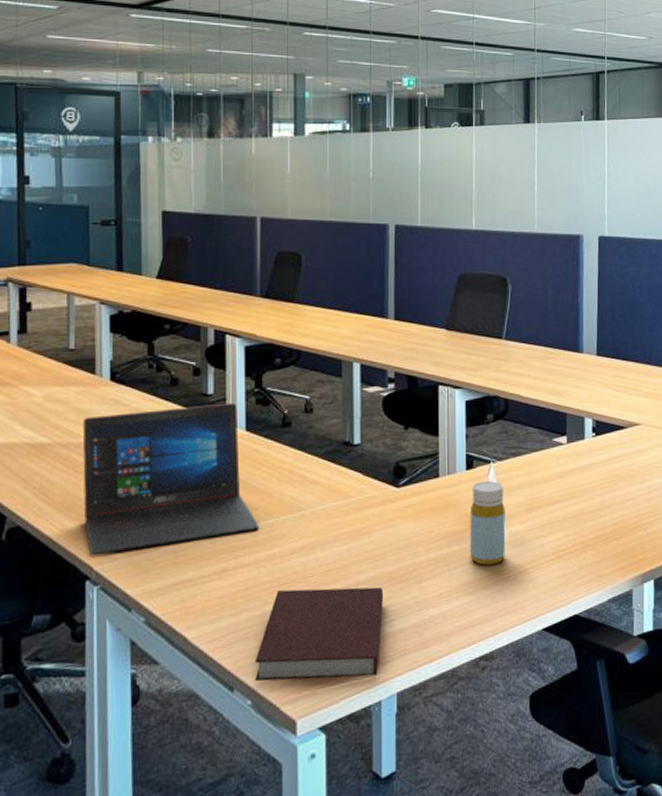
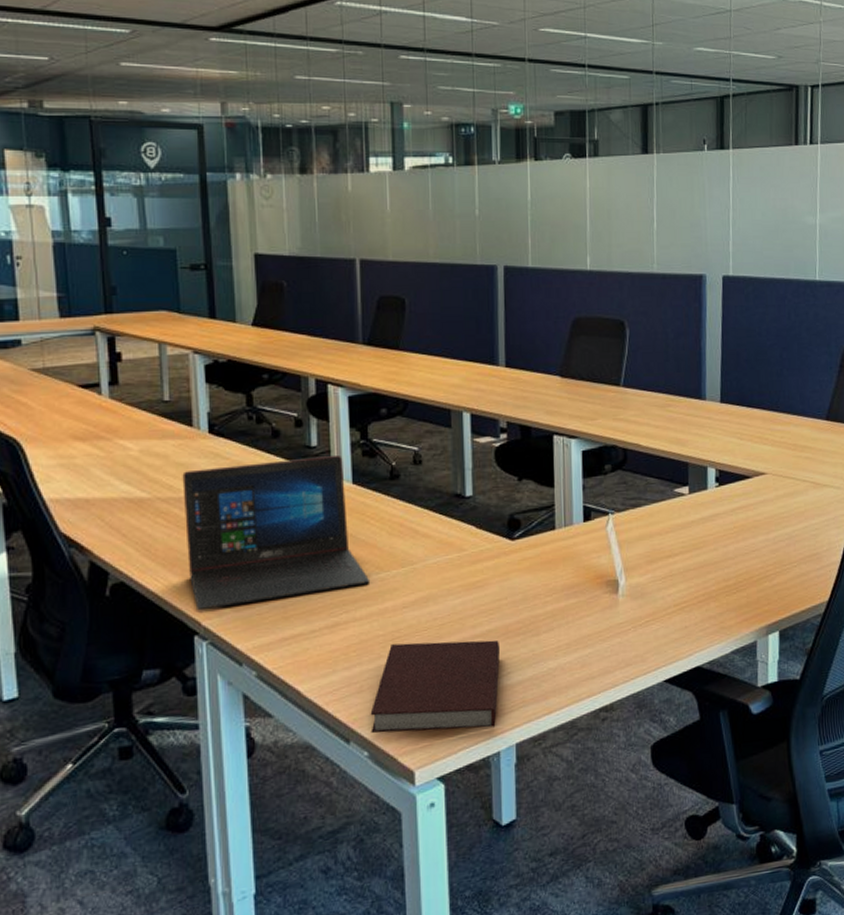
bottle: present [469,480,506,566] -> none [588,532,626,619]

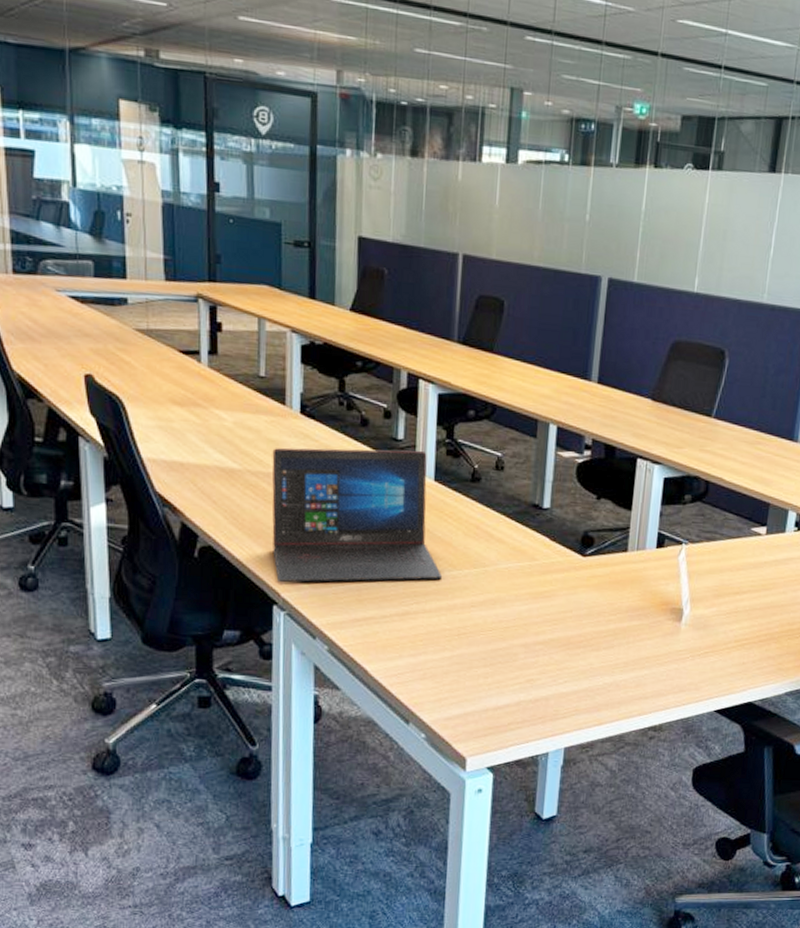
notebook: present [370,640,501,734] -> none [429,639,560,729]

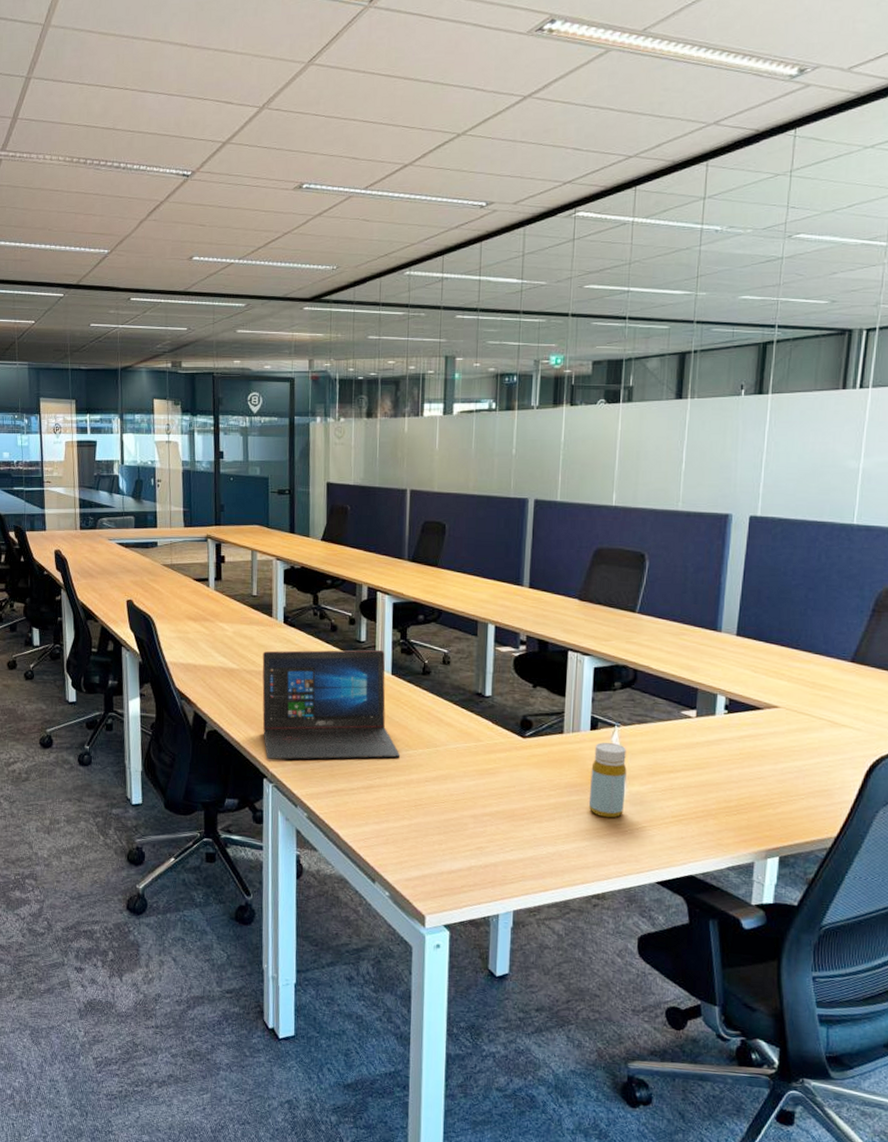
bottle: none [650,561,693,644] -> present [588,742,627,818]

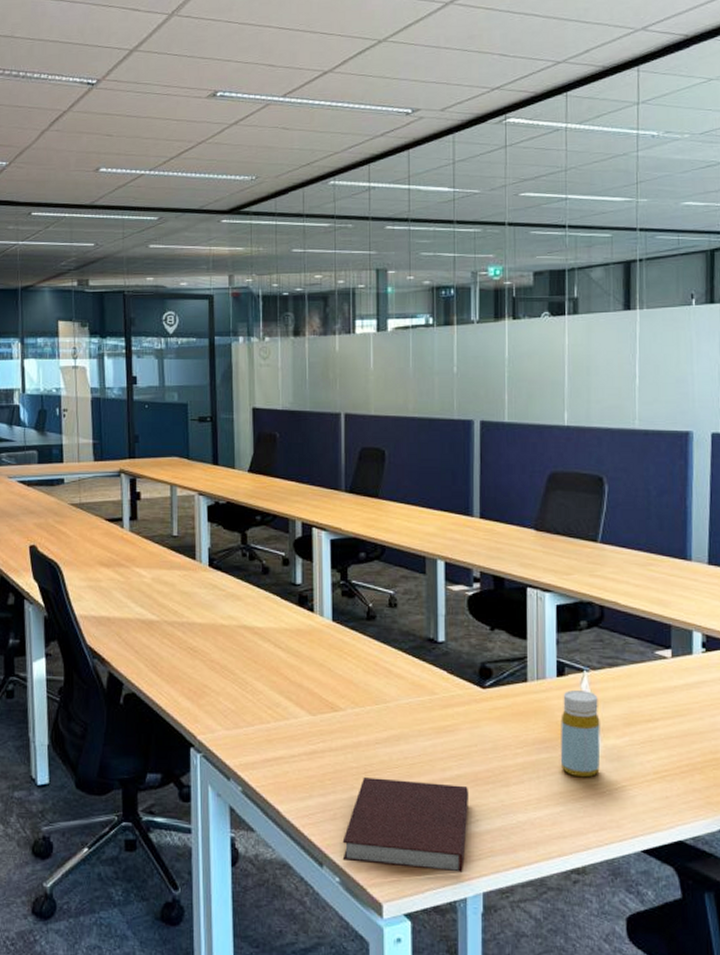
laptop: present [262,649,401,760] -> none [185,593,346,726]
notebook: none [392,810,506,893] -> present [342,777,470,873]

